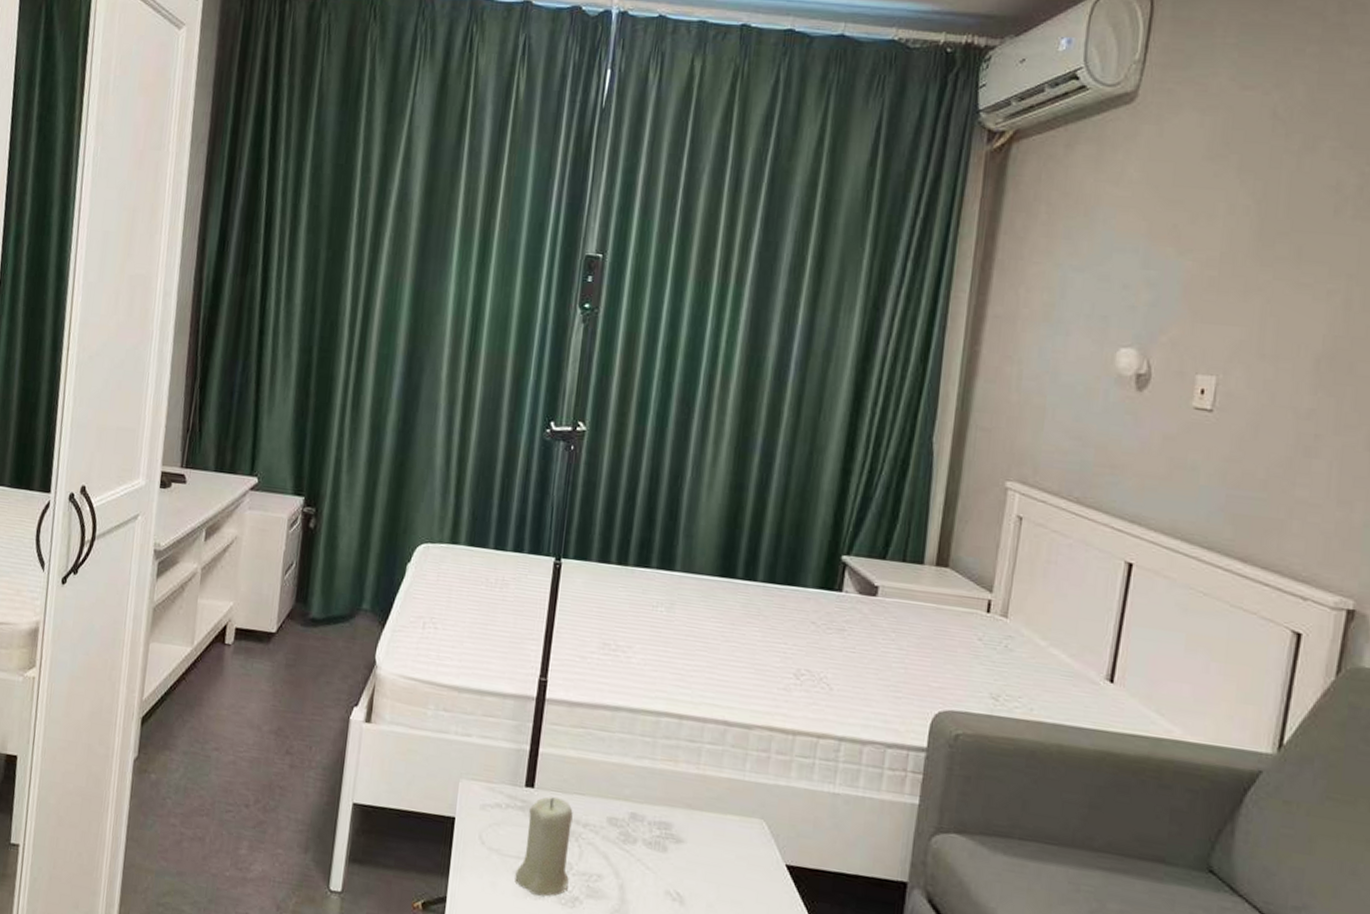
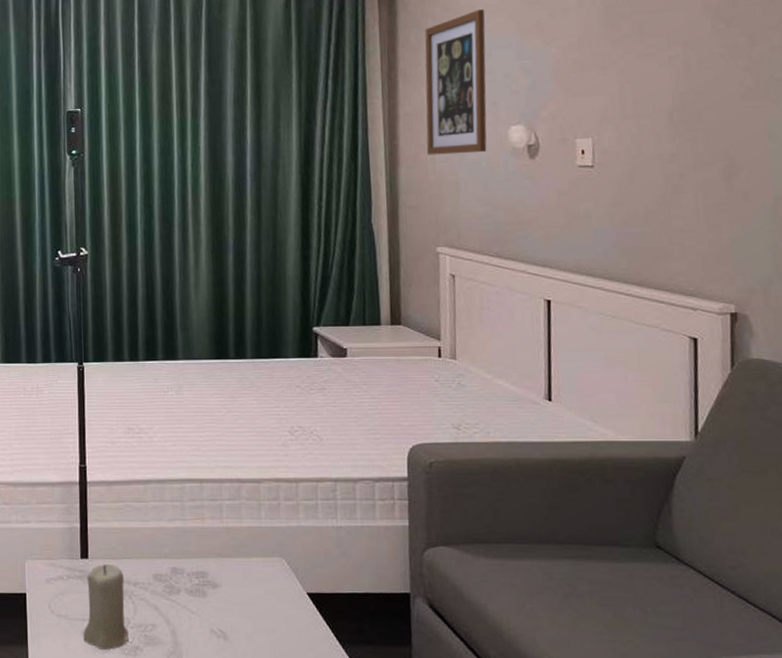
wall art: none [1012,200,1113,375] -> present [425,9,487,155]

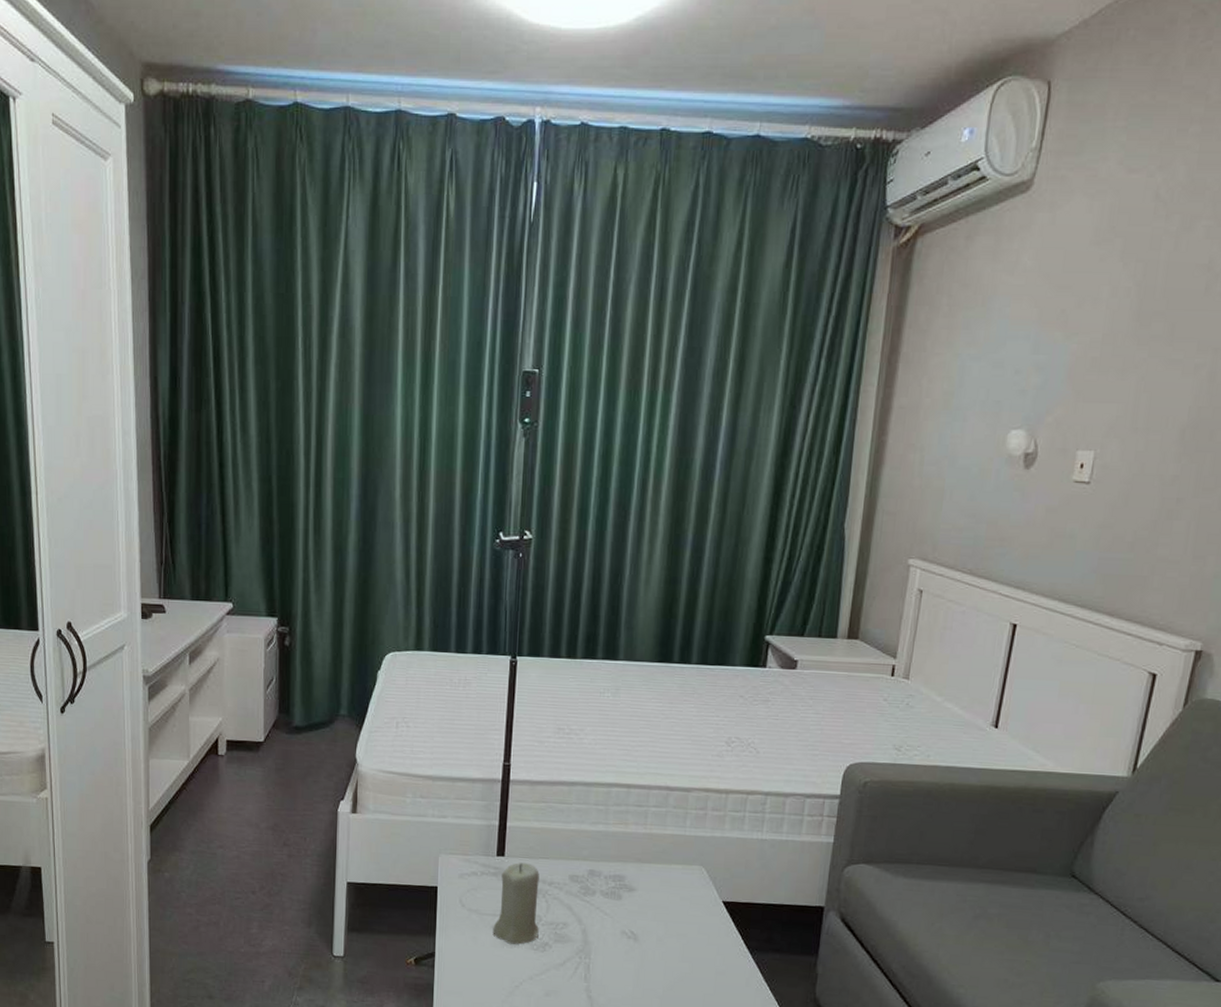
wall art: present [425,9,487,155] -> none [915,290,1008,458]

